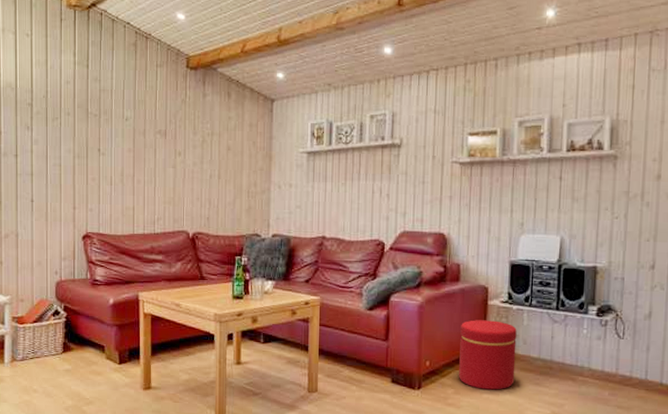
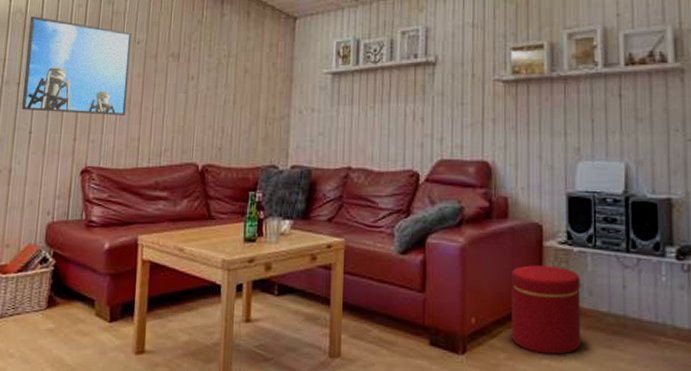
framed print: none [21,91,120,187] -> present [22,16,132,115]

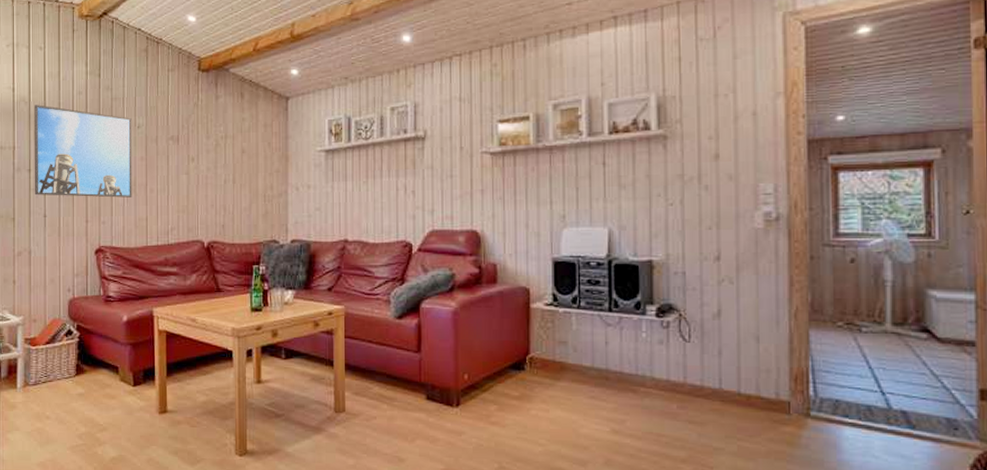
ottoman: present [512,265,581,355] -> none [501,326,566,405]

